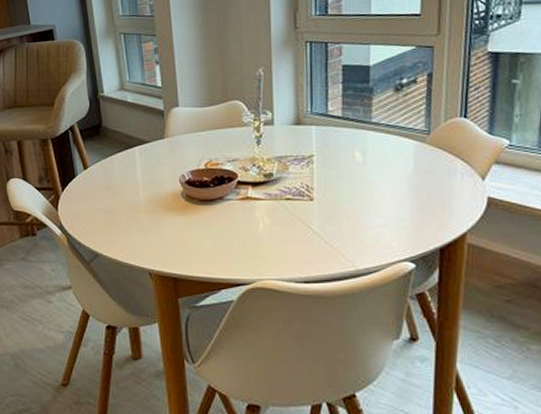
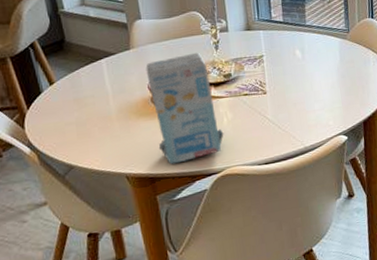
napkin: none [179,146,258,267] -> present [146,52,224,165]

